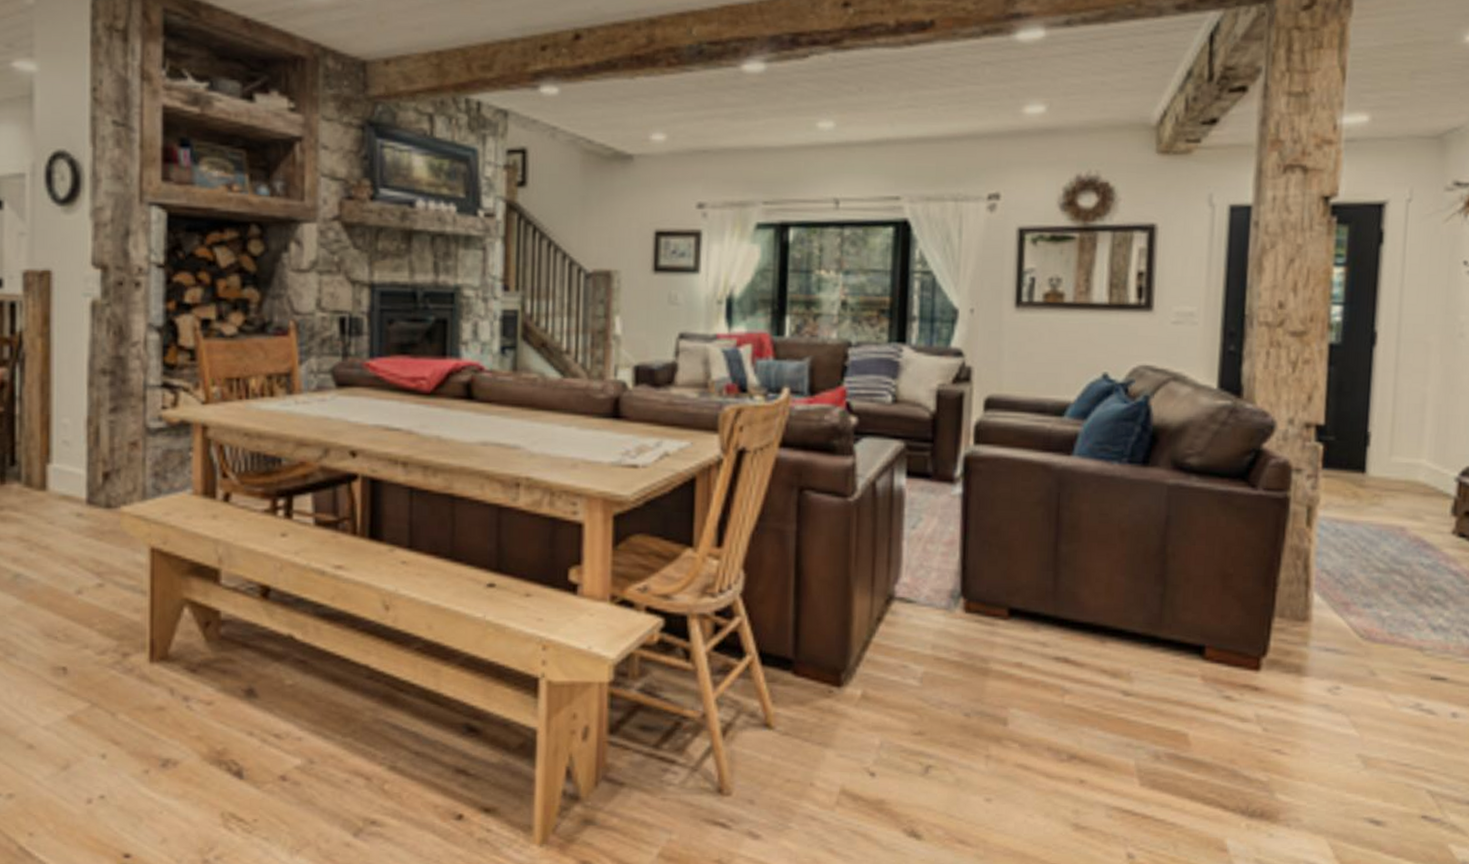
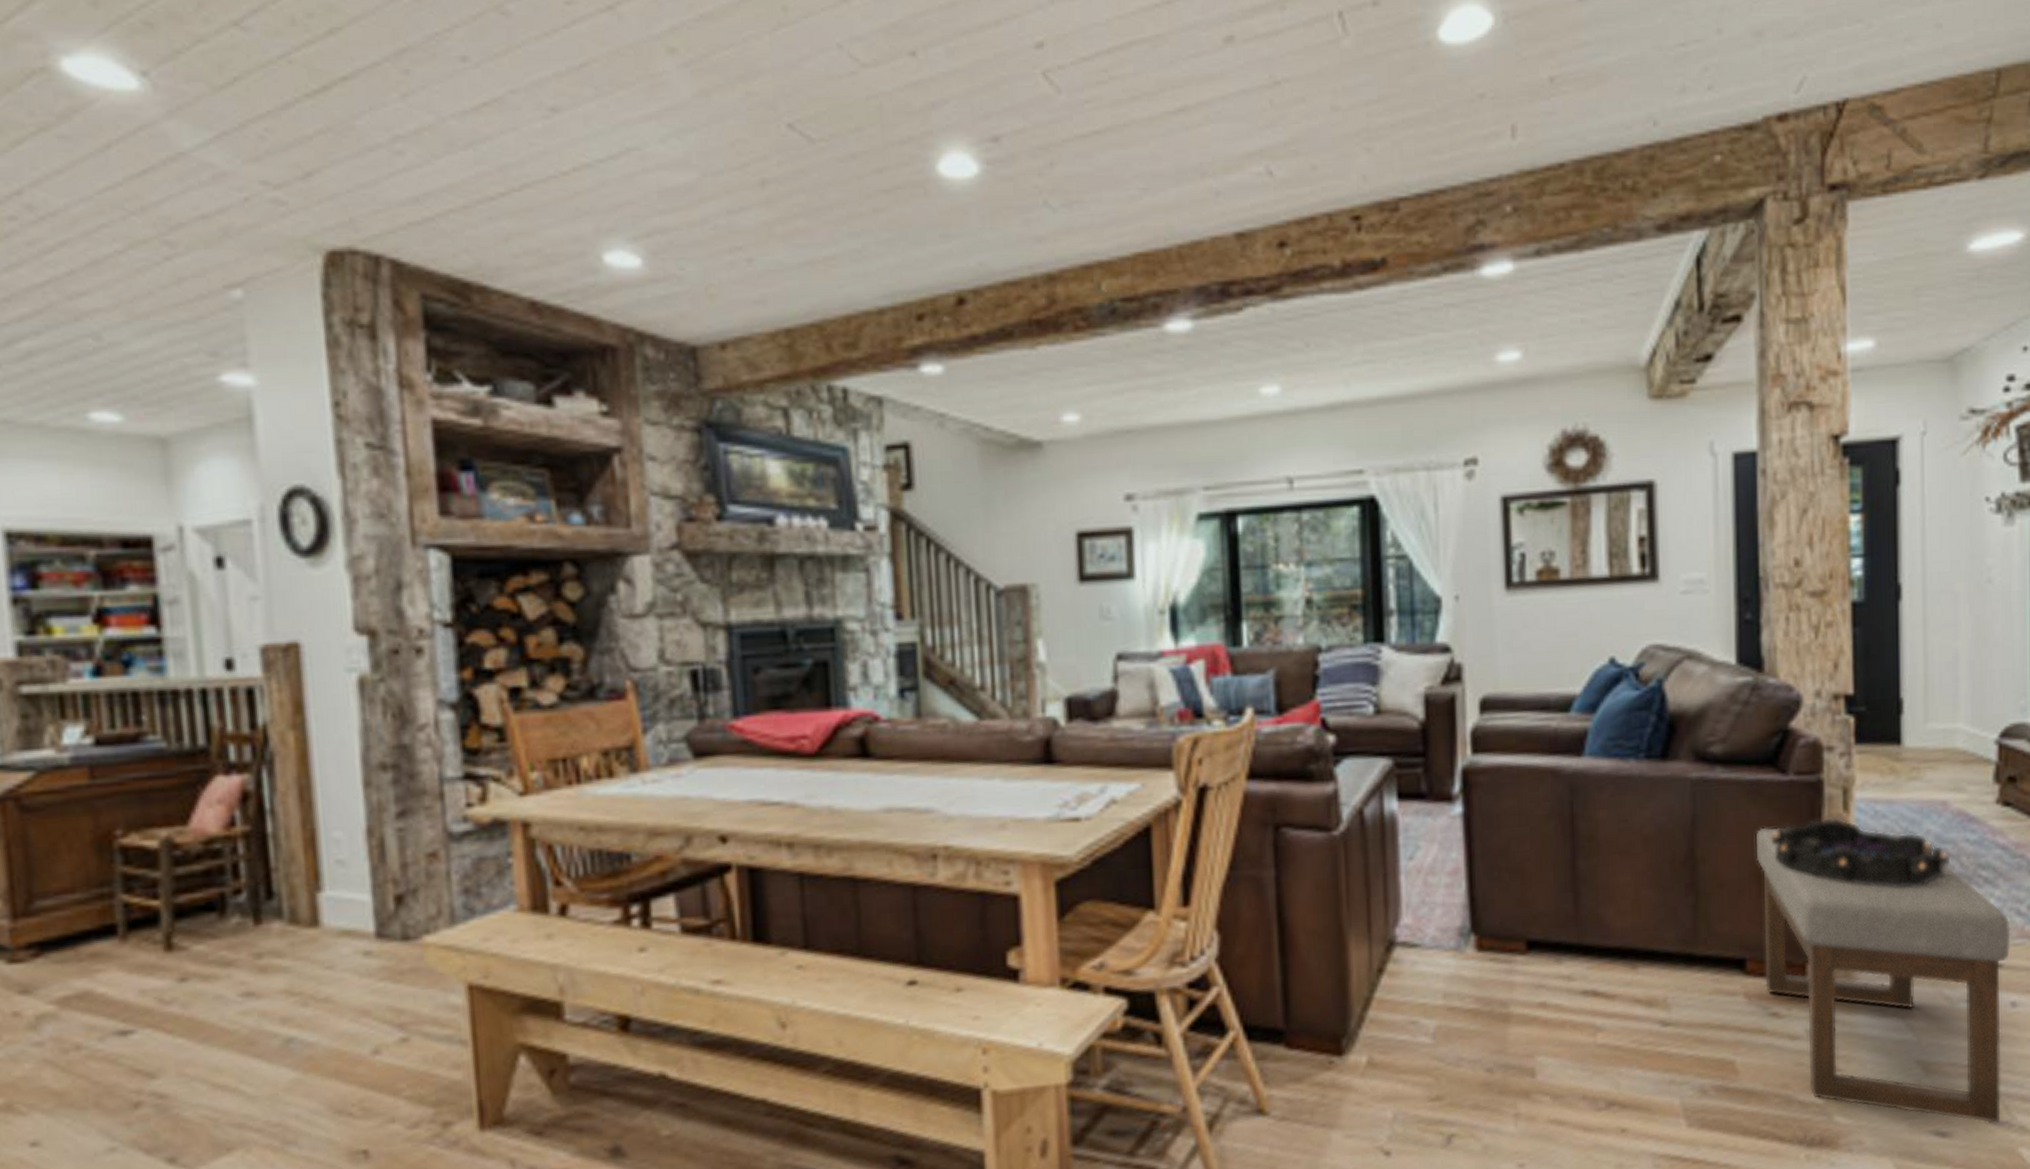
ottoman: none [1221,533,1457,820] -> present [1756,827,2011,1124]
decorative bowl: none [1237,530,1404,600] -> present [1771,817,1951,889]

